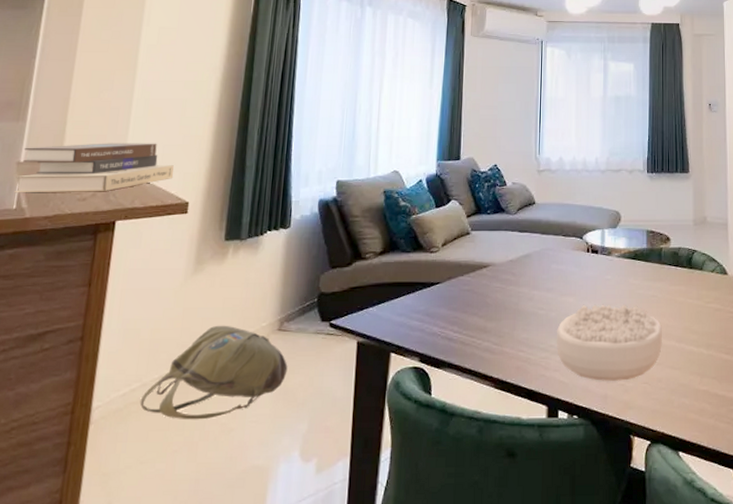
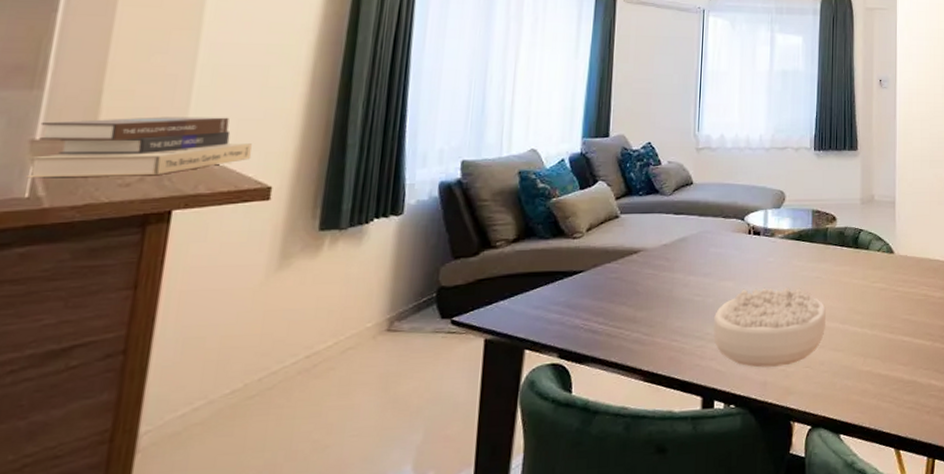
backpack: present [140,325,288,420] -> none [204,327,399,440]

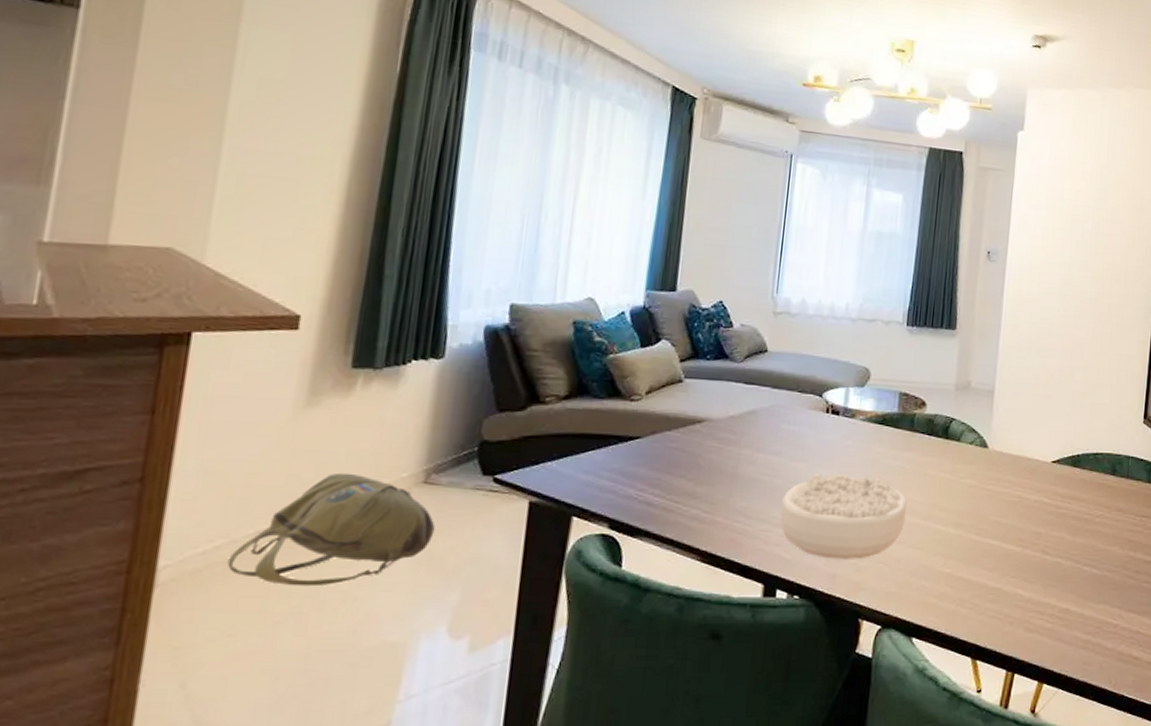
books: present [27,117,252,178] -> none [34,222,279,292]
backpack: none [204,327,399,440] -> present [227,472,435,587]

